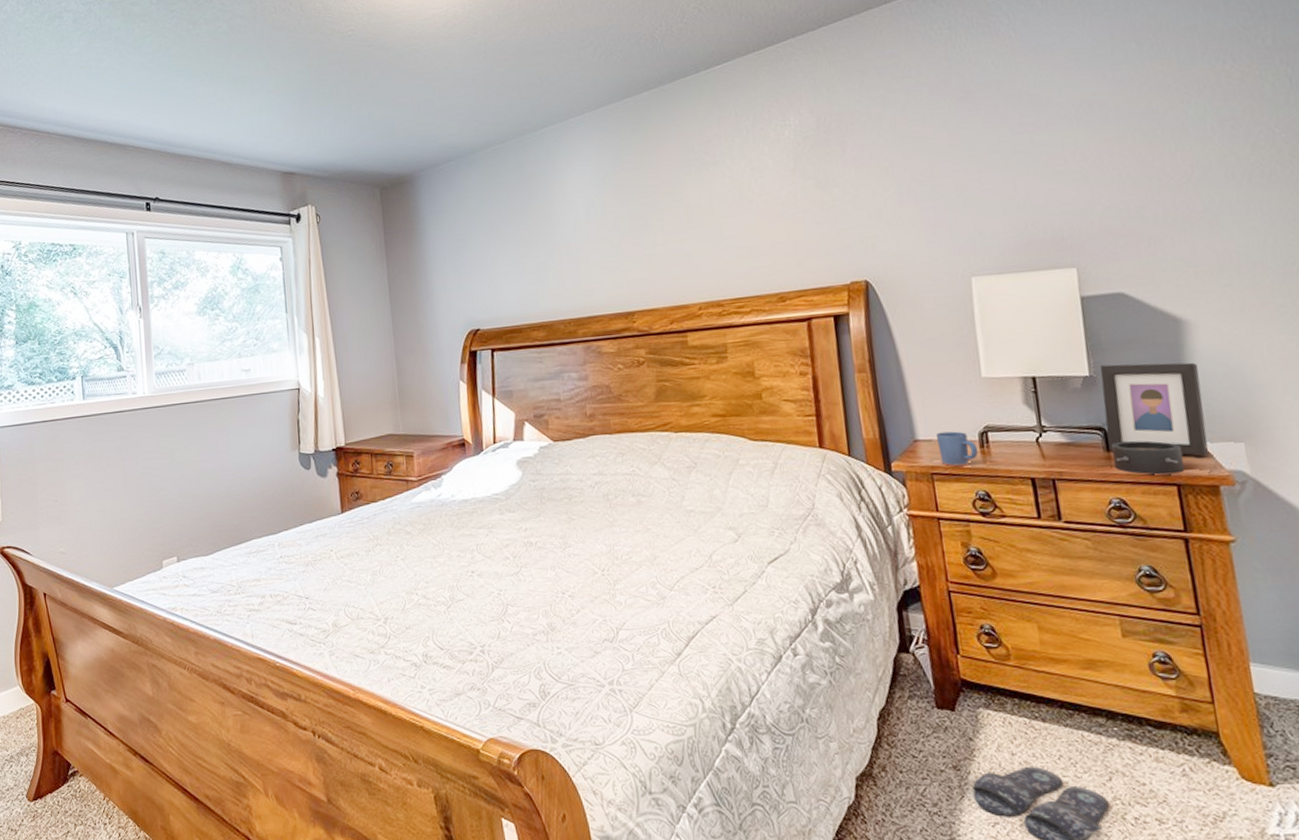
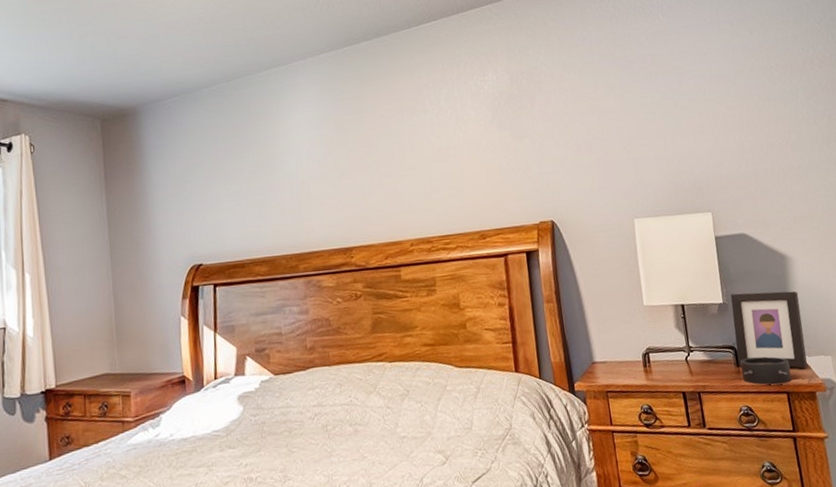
mug: present [935,431,979,467] -> none [609,353,643,385]

